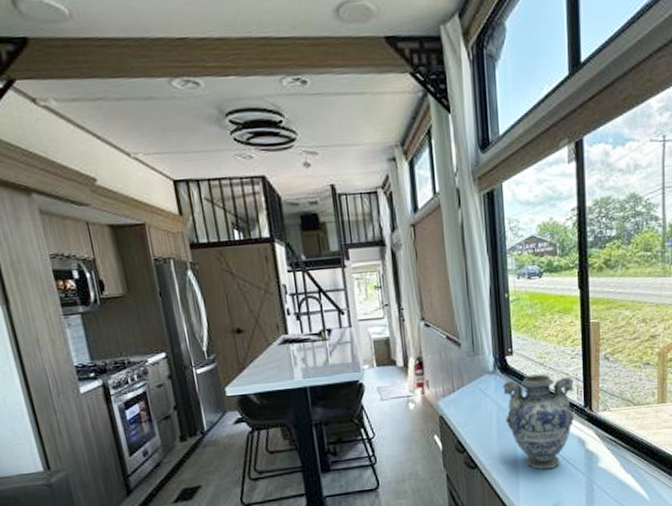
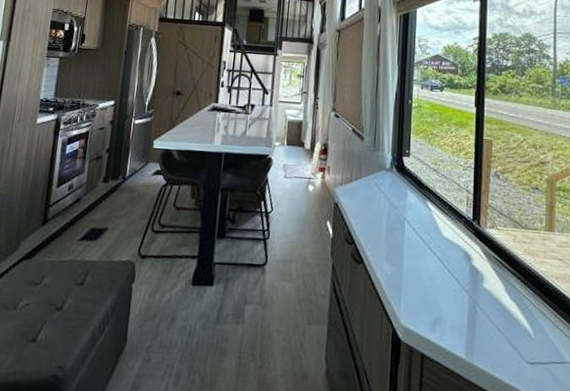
decorative vase: present [503,374,575,470] -> none [395,178,464,280]

